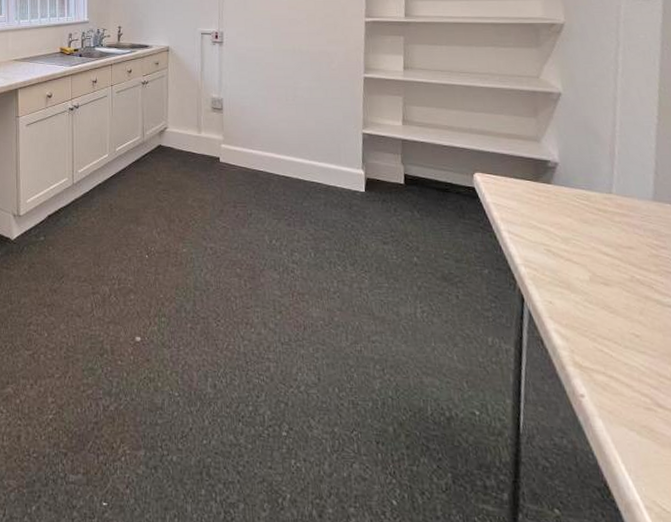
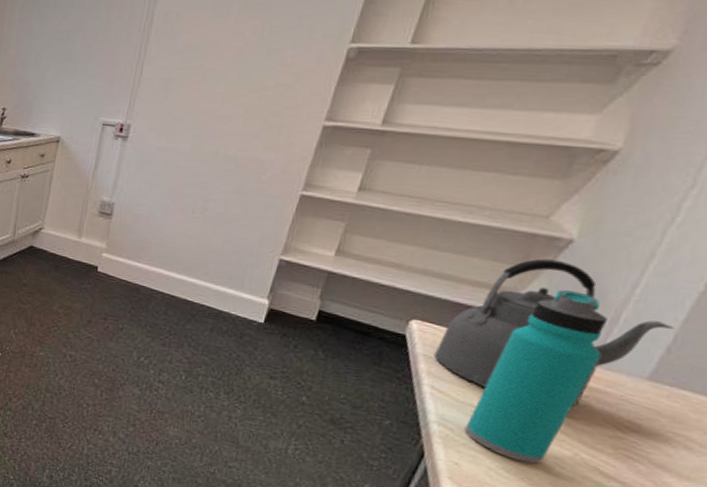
kettle: none [500,110,652,232] -> present [433,258,674,406]
water bottle: none [544,134,615,291] -> present [464,290,609,464]

